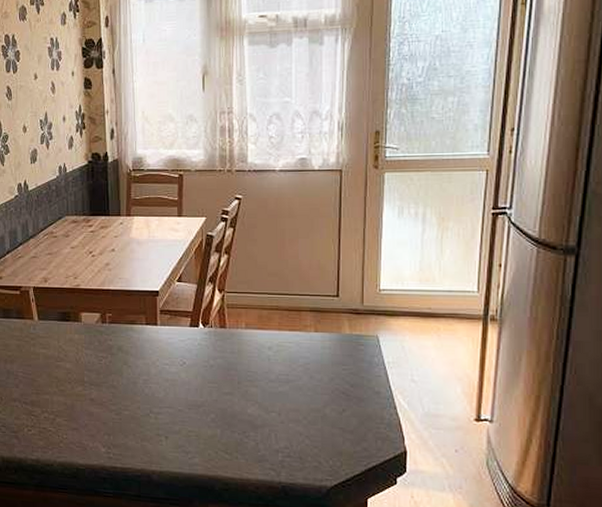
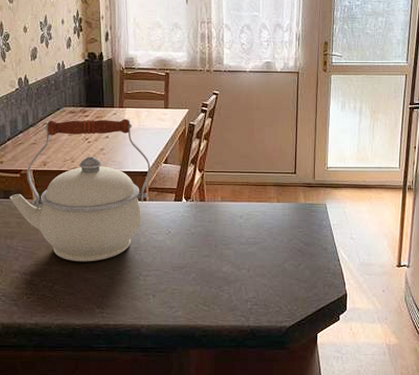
kettle: none [9,229,162,394] -> present [10,119,151,262]

